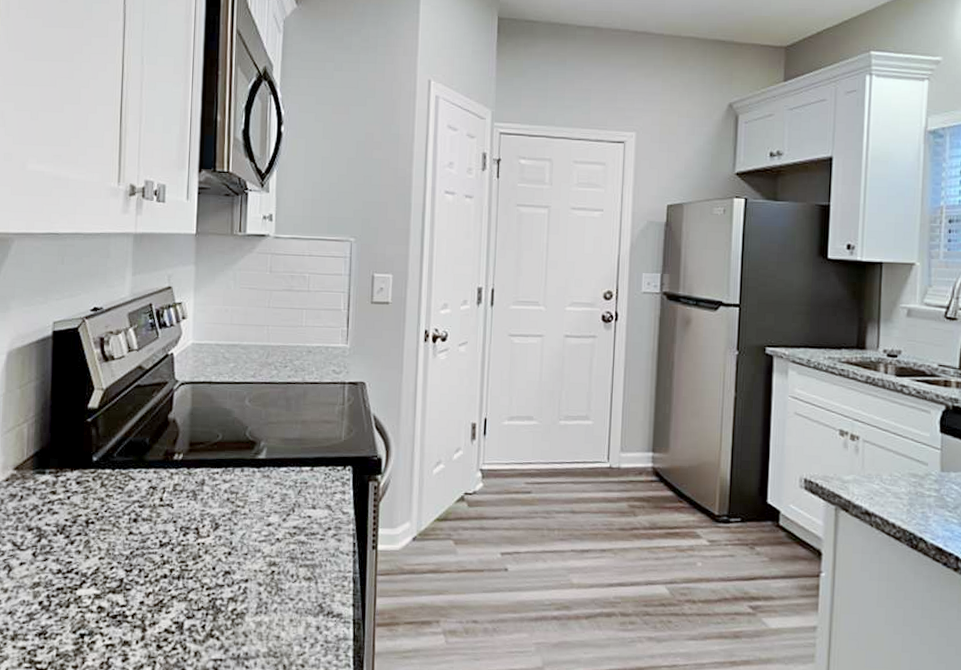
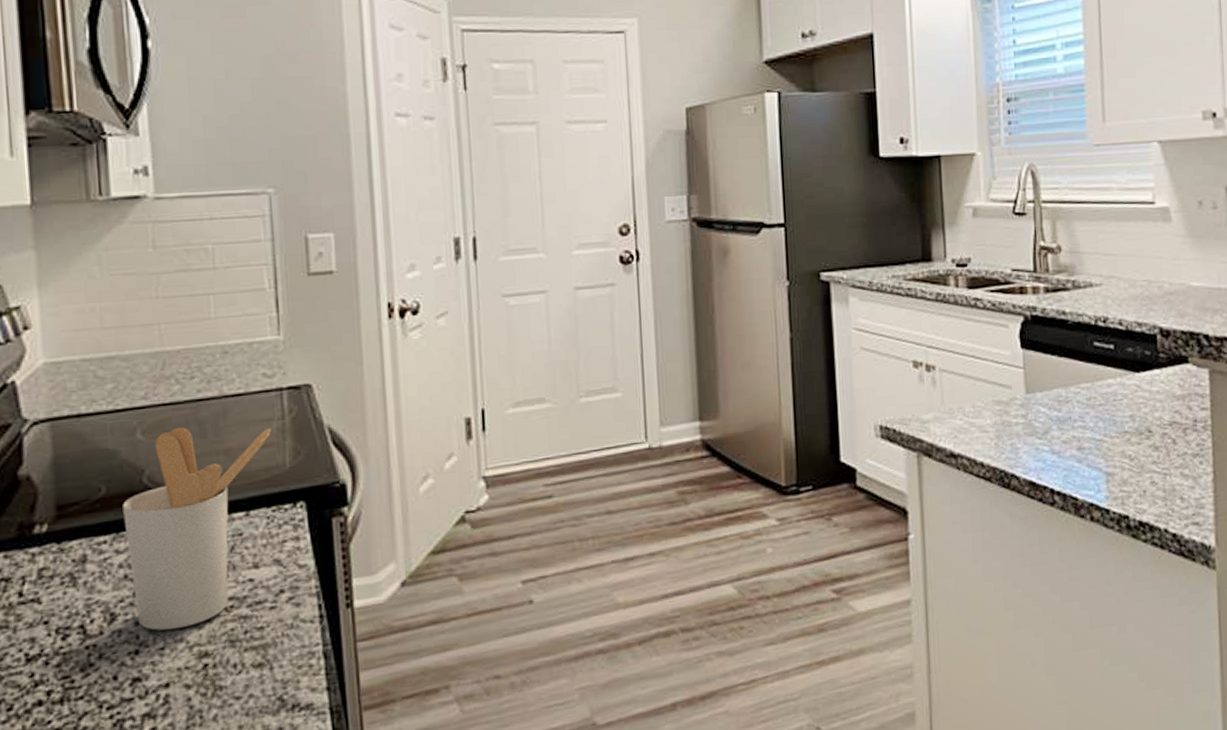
utensil holder: none [231,400,334,543] -> present [123,426,271,631]

